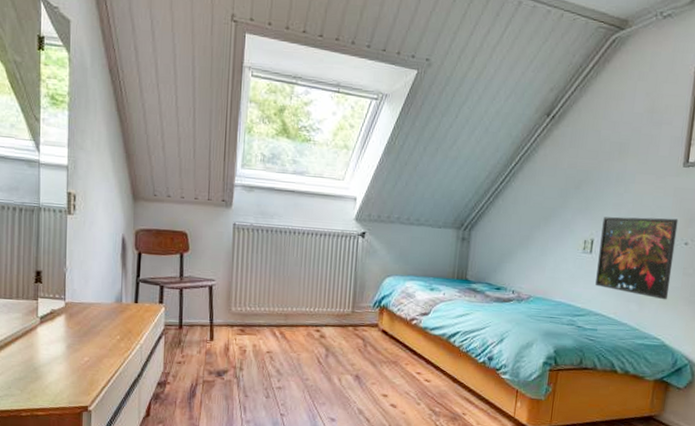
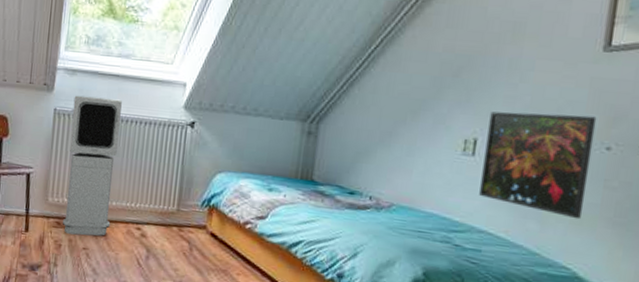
air purifier: none [247,210,298,341] -> present [63,95,122,236]

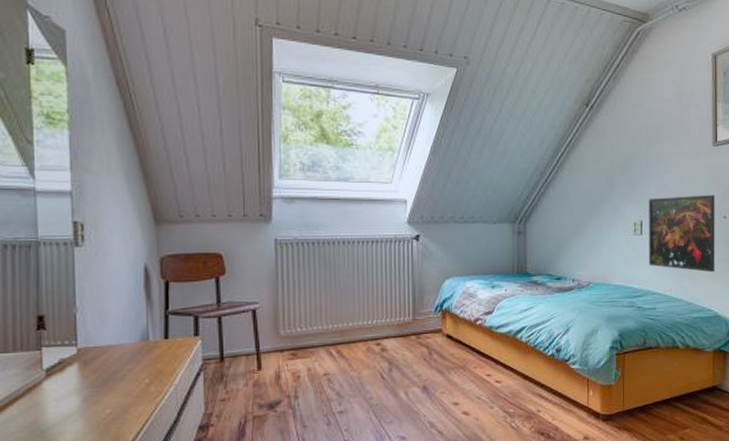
air purifier: present [63,95,122,236] -> none [295,222,350,363]

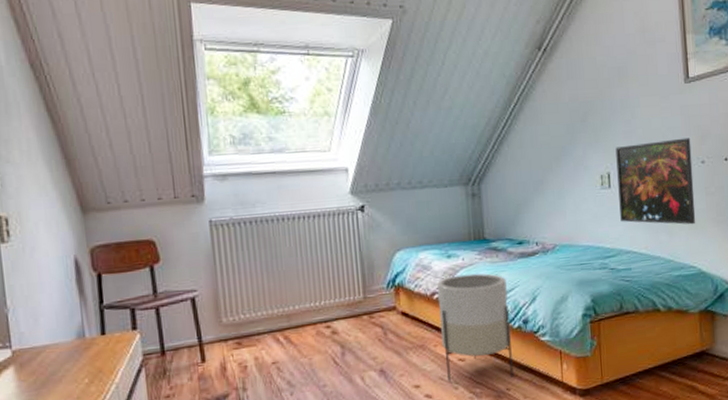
planter: none [480,303,545,402] -> present [437,273,514,383]

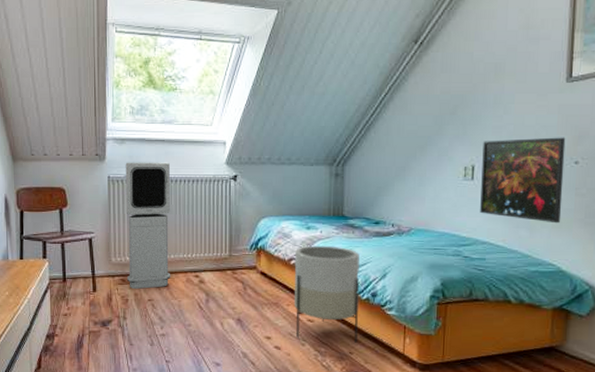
air purifier: none [230,197,298,352] -> present [125,162,171,289]

